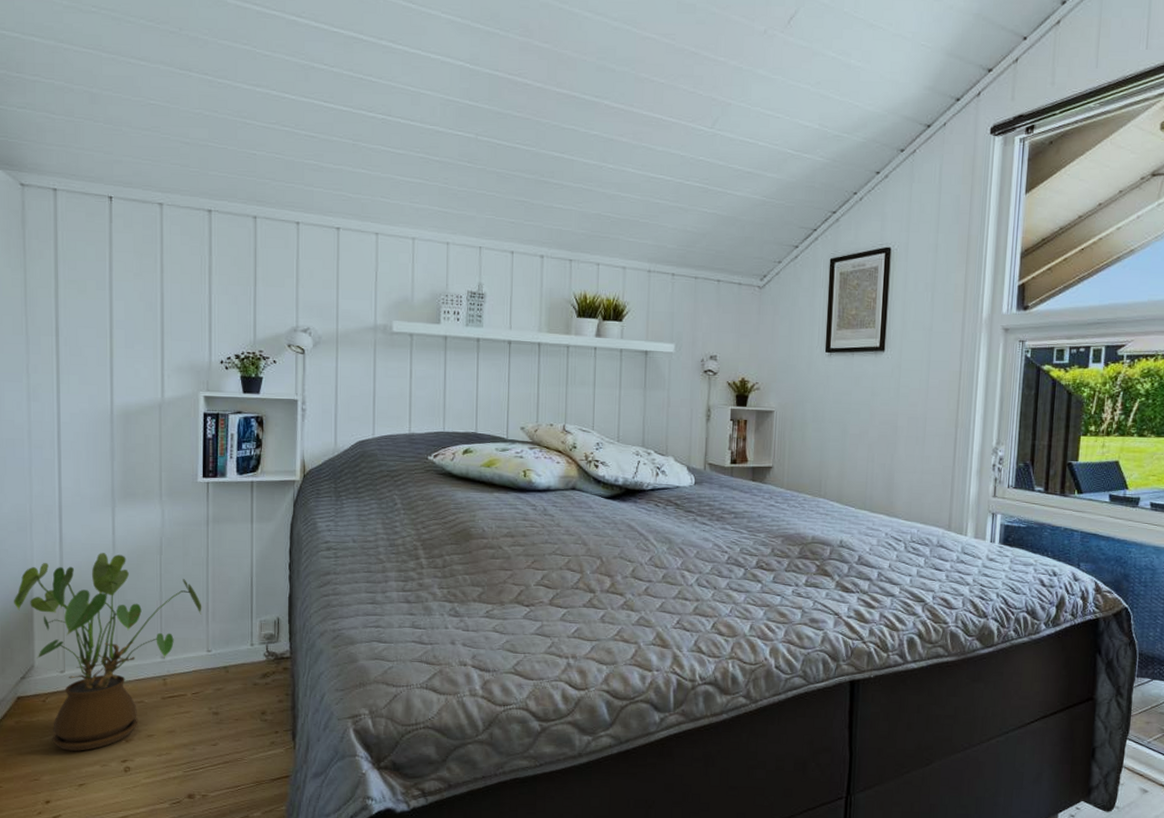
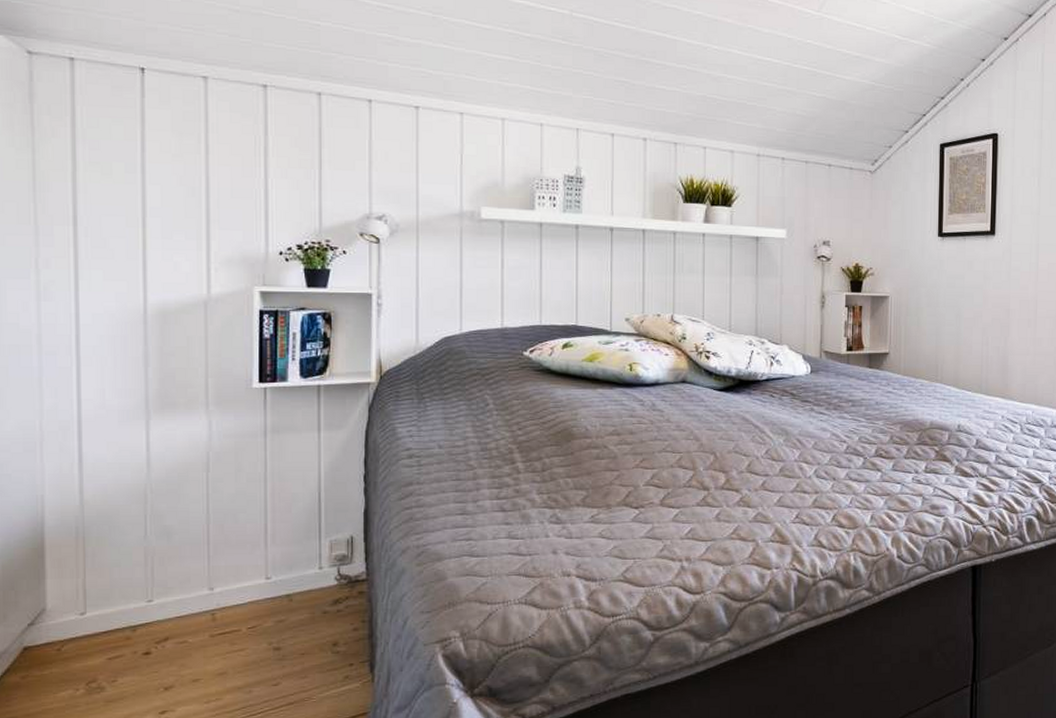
house plant: present [14,553,202,751] -> none [19,473,260,706]

